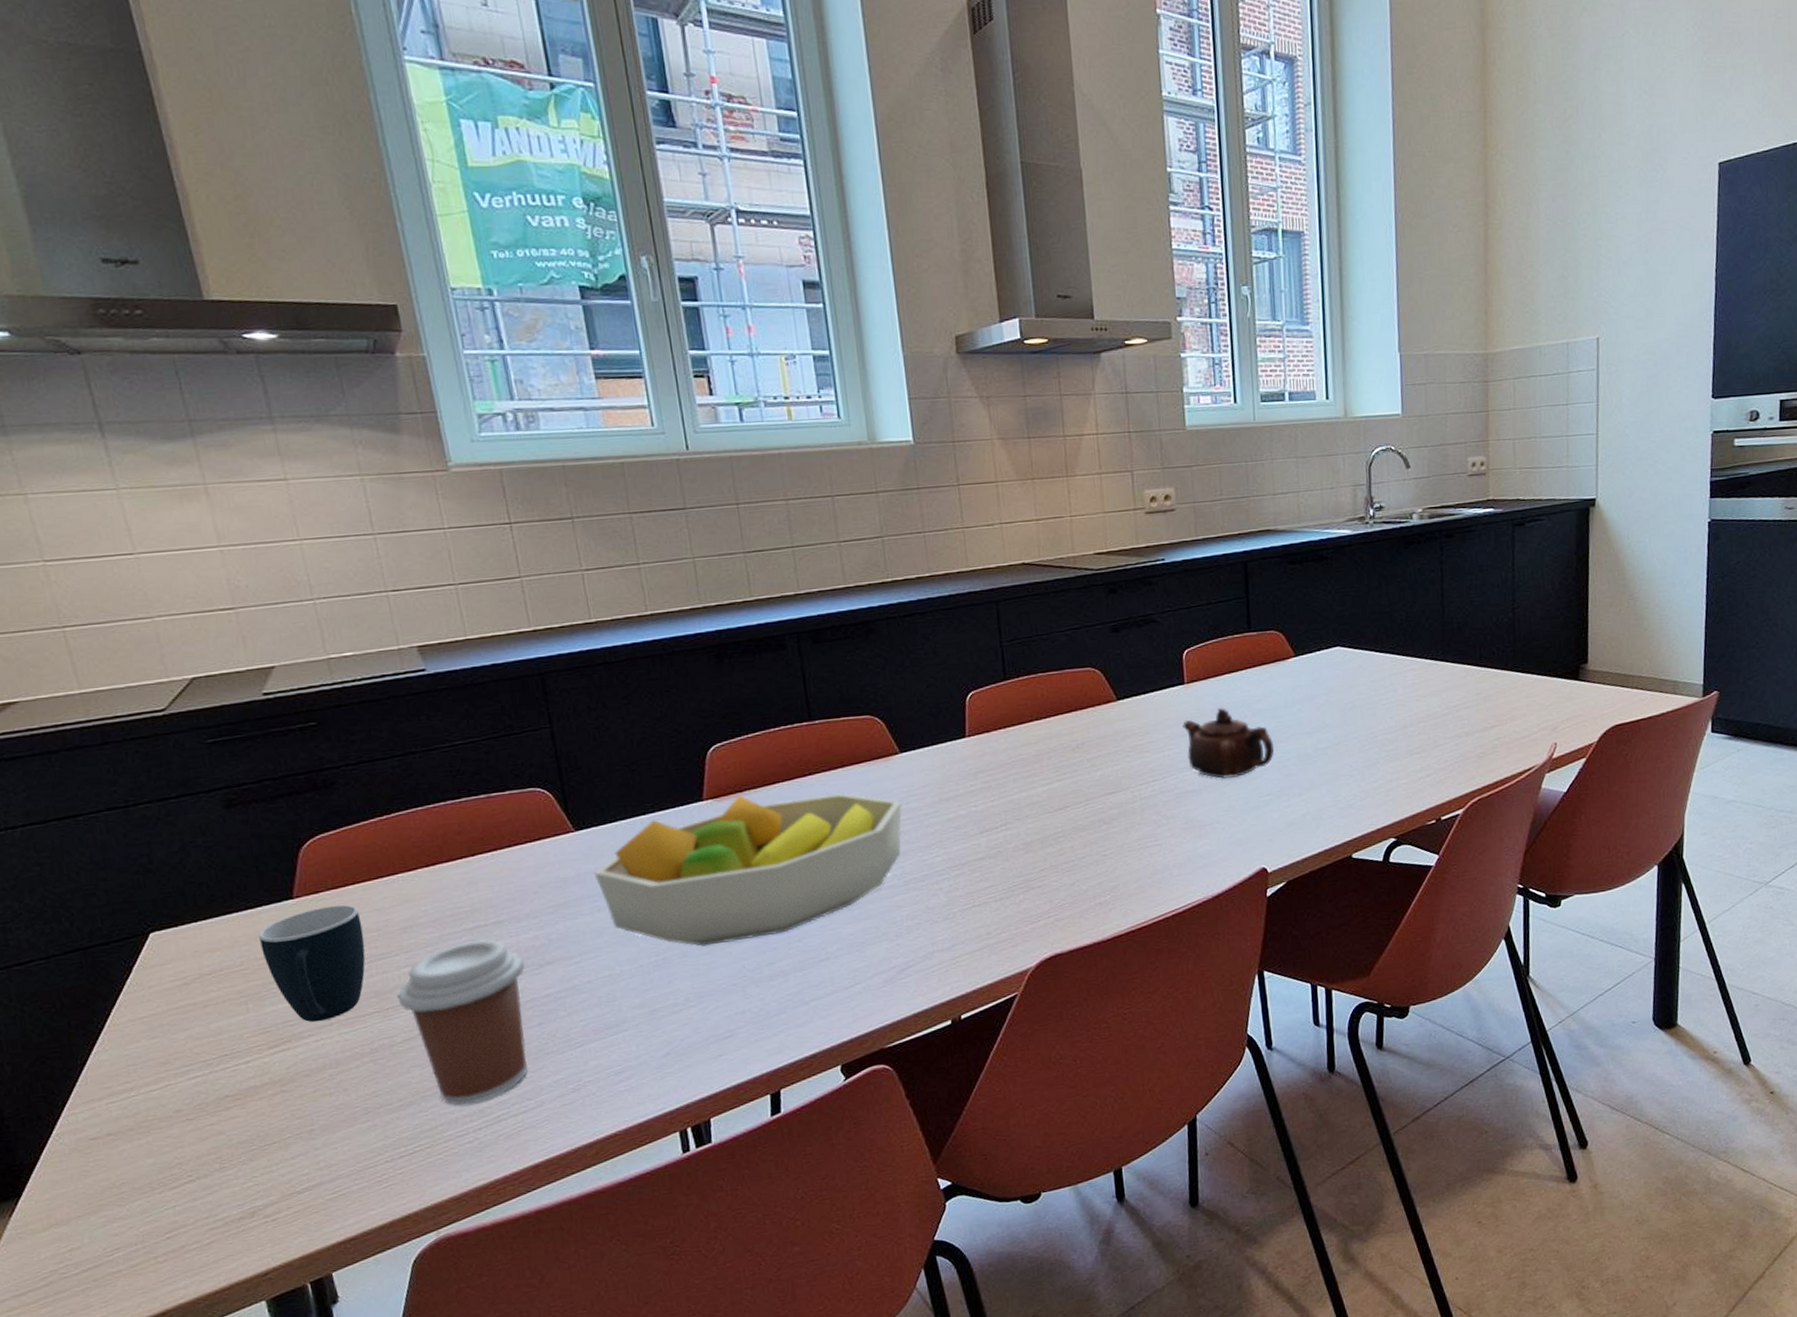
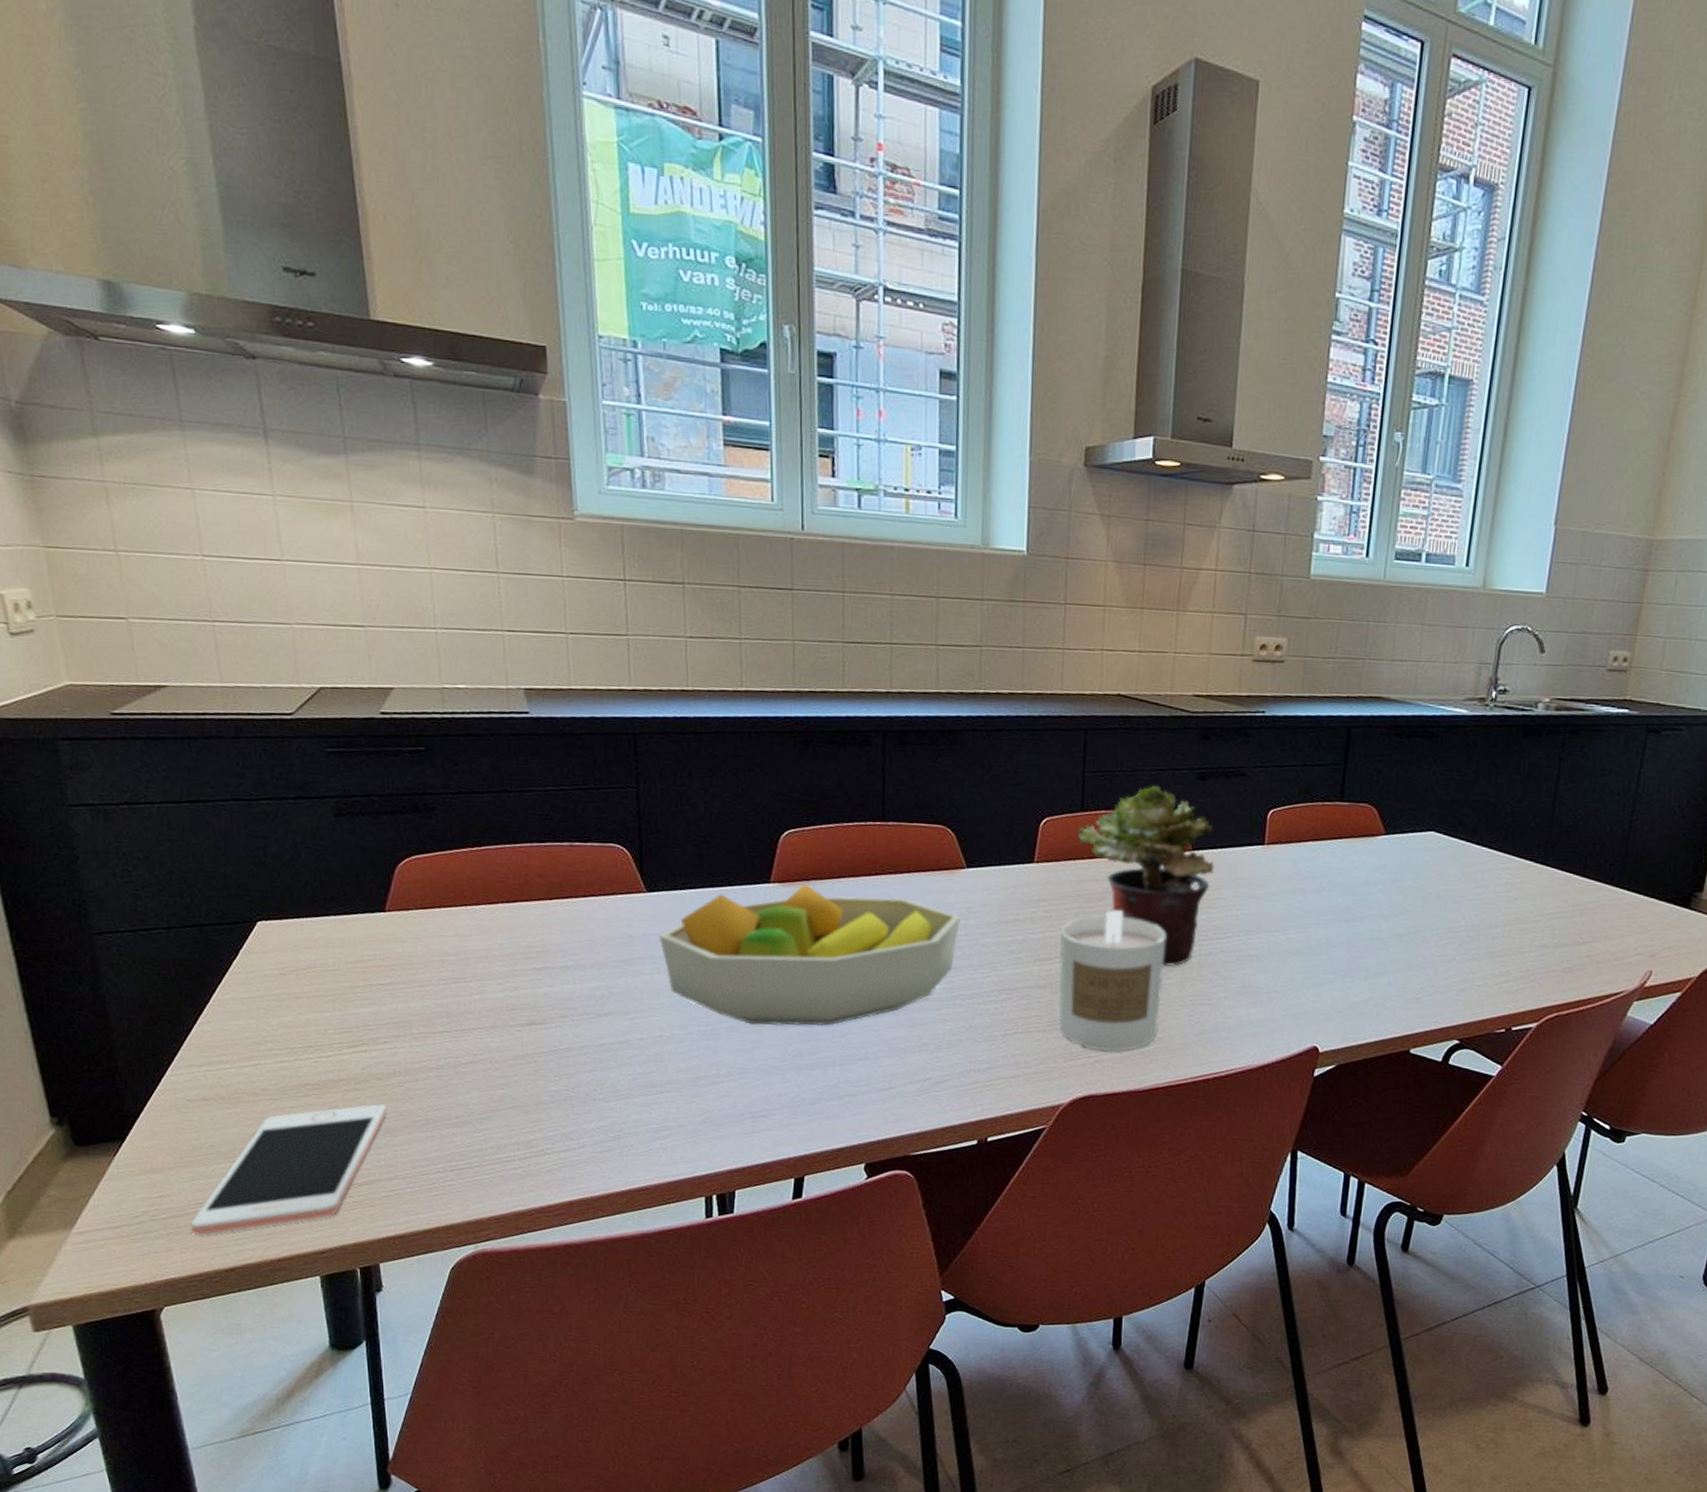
cell phone: none [108,1100,321,1285] -> present [190,1103,387,1235]
mug: present [259,904,366,1022] -> none [352,924,444,1031]
coffee cup: present [397,939,528,1105] -> none [466,980,584,1134]
candle: none [1001,769,1112,910] -> present [1058,910,1167,1052]
potted plant: none [1004,644,1141,816] -> present [1078,786,1214,967]
teapot: present [1182,707,1275,779] -> none [1255,874,1348,949]

